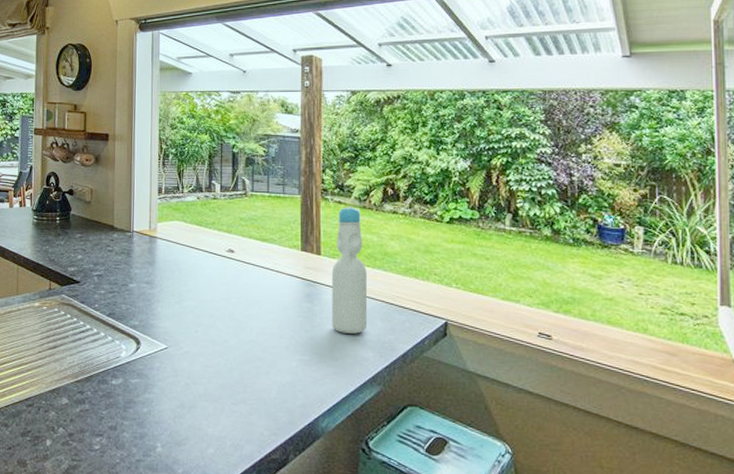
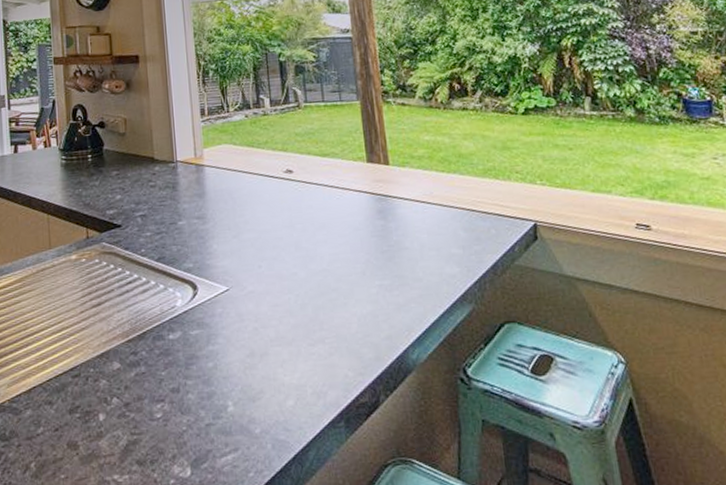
bottle: present [331,205,368,334] -> none [403,106,450,250]

